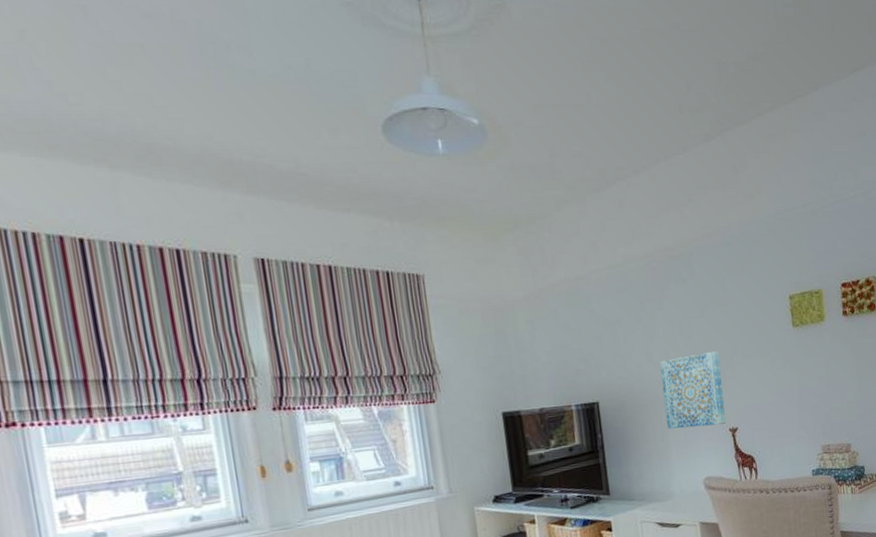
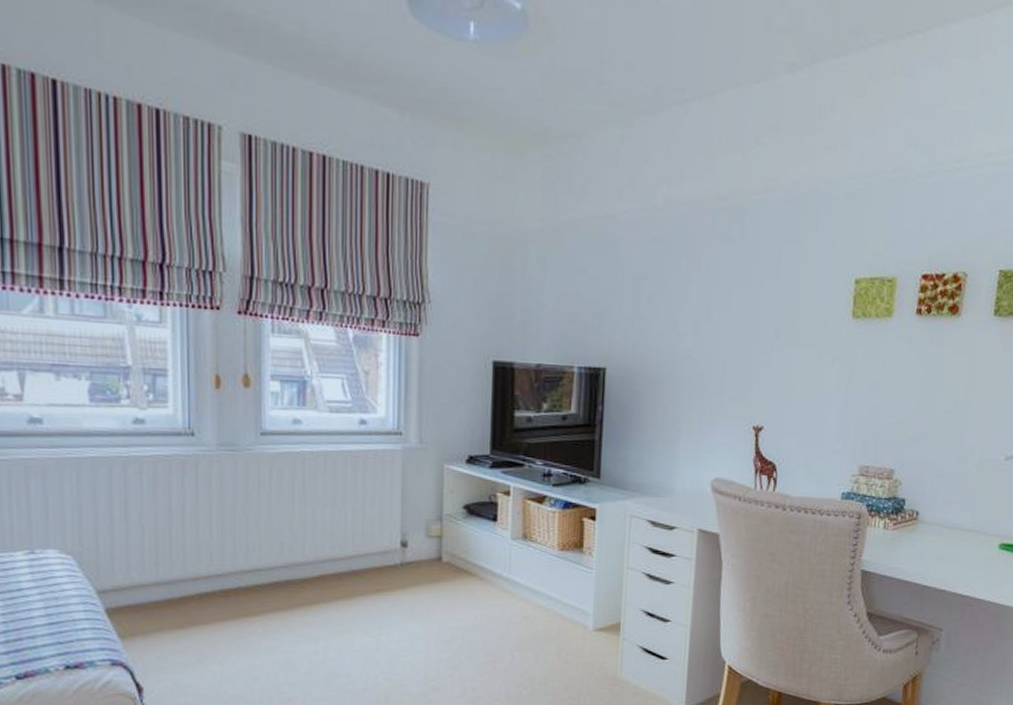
wall art: present [660,350,727,429] -> none [680,330,757,420]

